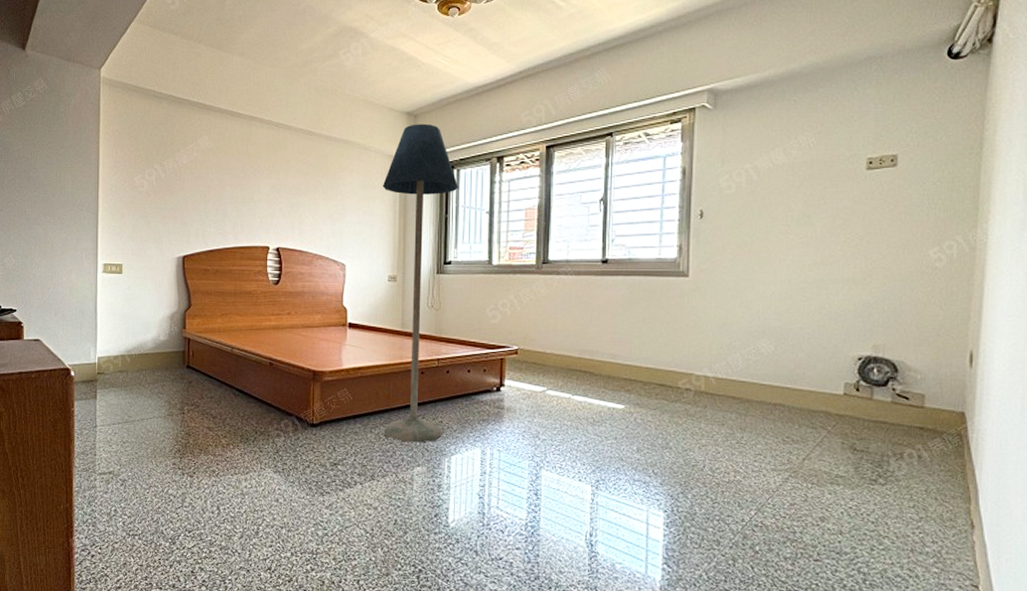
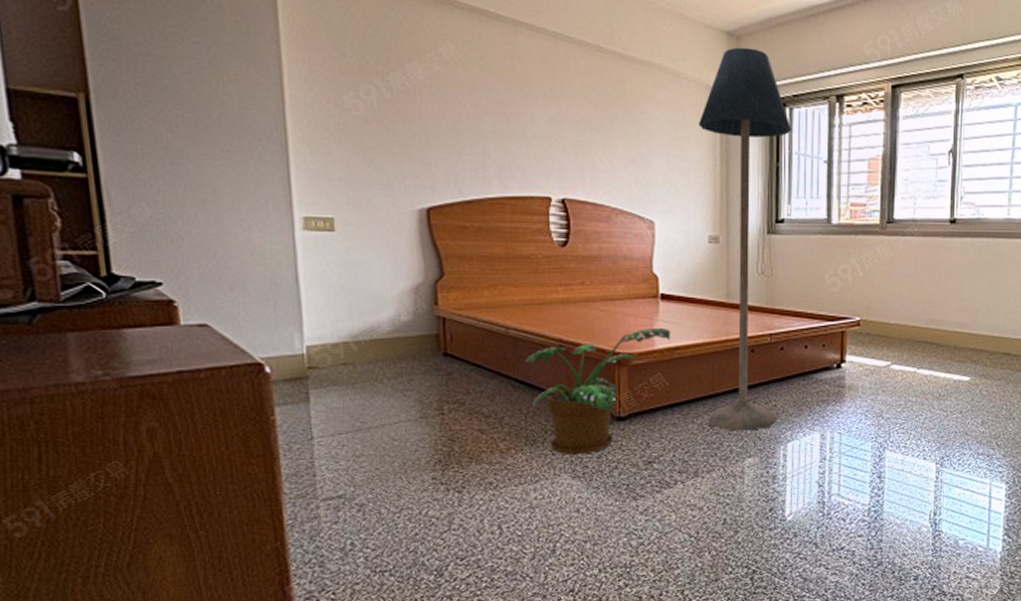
potted plant: none [243,351,356,453] -> present [523,328,671,455]

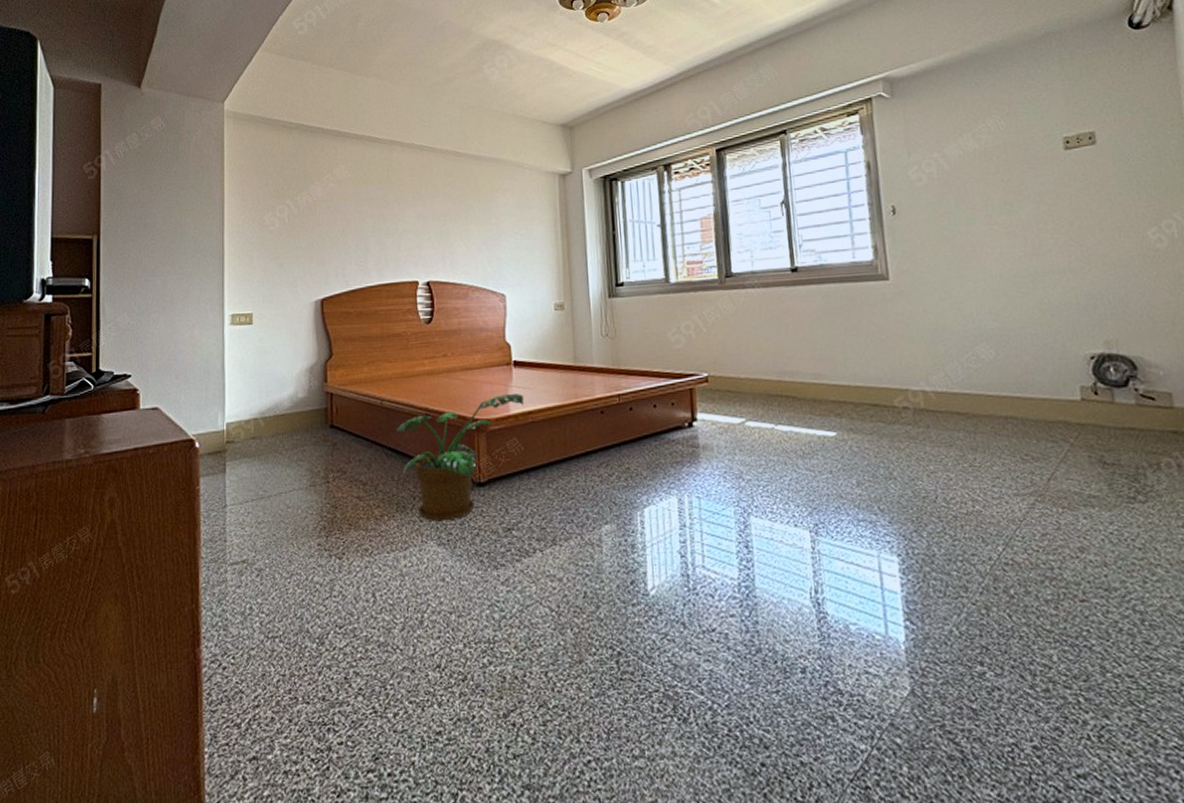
floor lamp: present [698,47,791,431] -> none [540,135,632,496]

